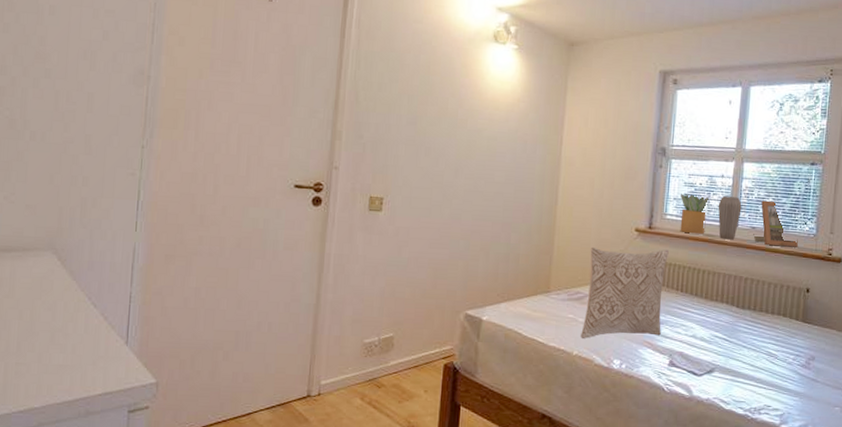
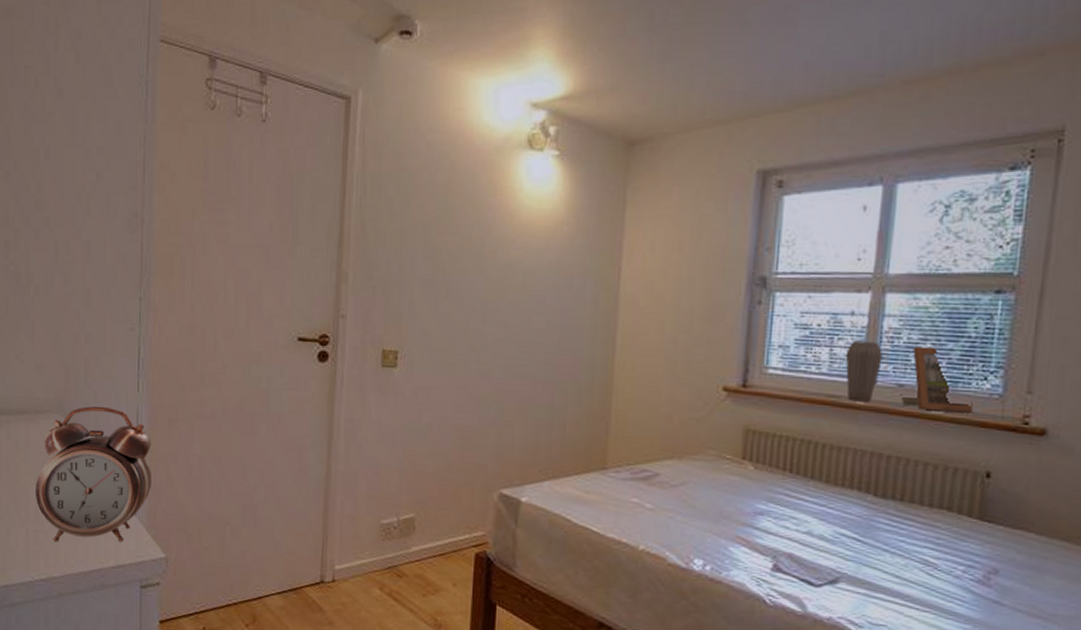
alarm clock: none [18,244,147,374] -> present [36,406,153,542]
pillow: present [581,246,669,339] -> none [649,411,772,531]
potted plant: present [680,194,710,234] -> none [787,339,833,395]

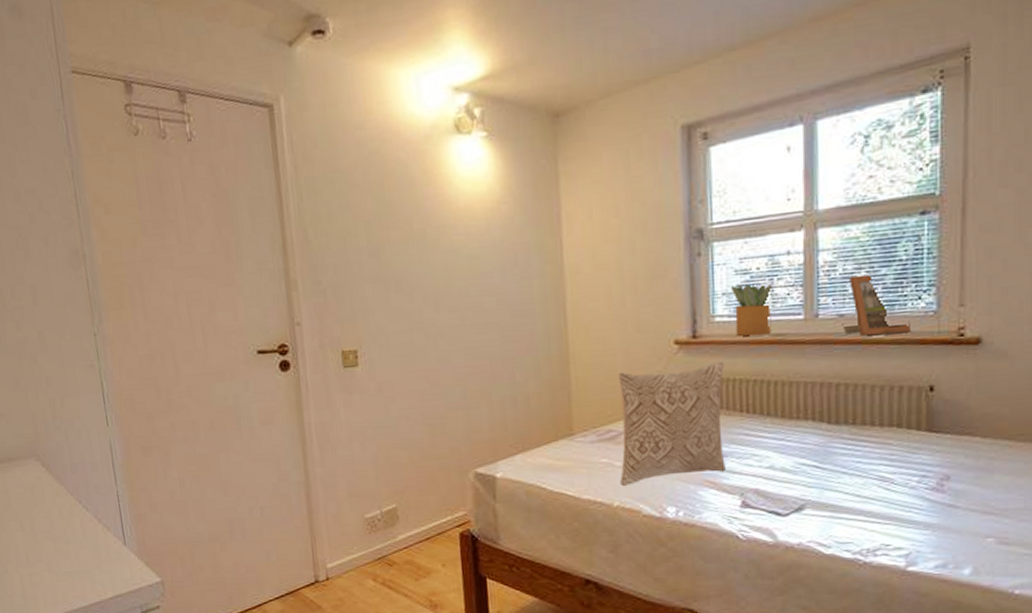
alarm clock: present [36,406,153,542] -> none [21,445,137,583]
pillow: none [649,411,772,531] -> present [618,361,726,486]
potted plant: none [787,339,833,395] -> present [730,283,774,337]
vase: present [845,341,883,403] -> none [786,278,821,338]

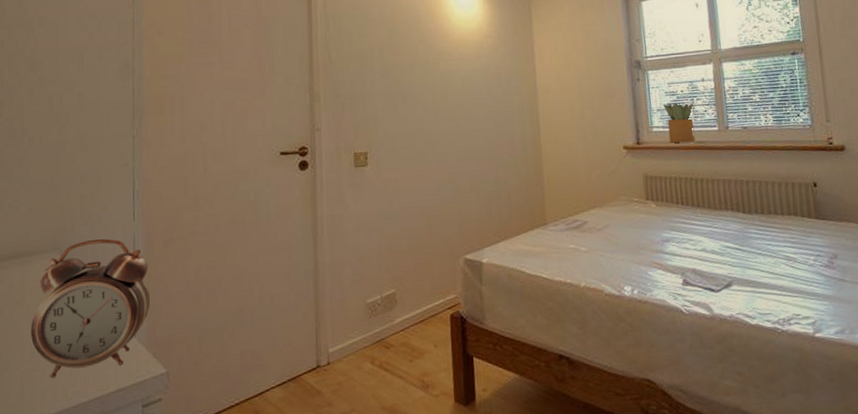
alarm clock: none [21,445,137,583] -> present [31,238,151,378]
pillow: present [618,361,726,486] -> none [581,163,669,268]
picture frame: present [842,274,910,337] -> none [746,97,795,144]

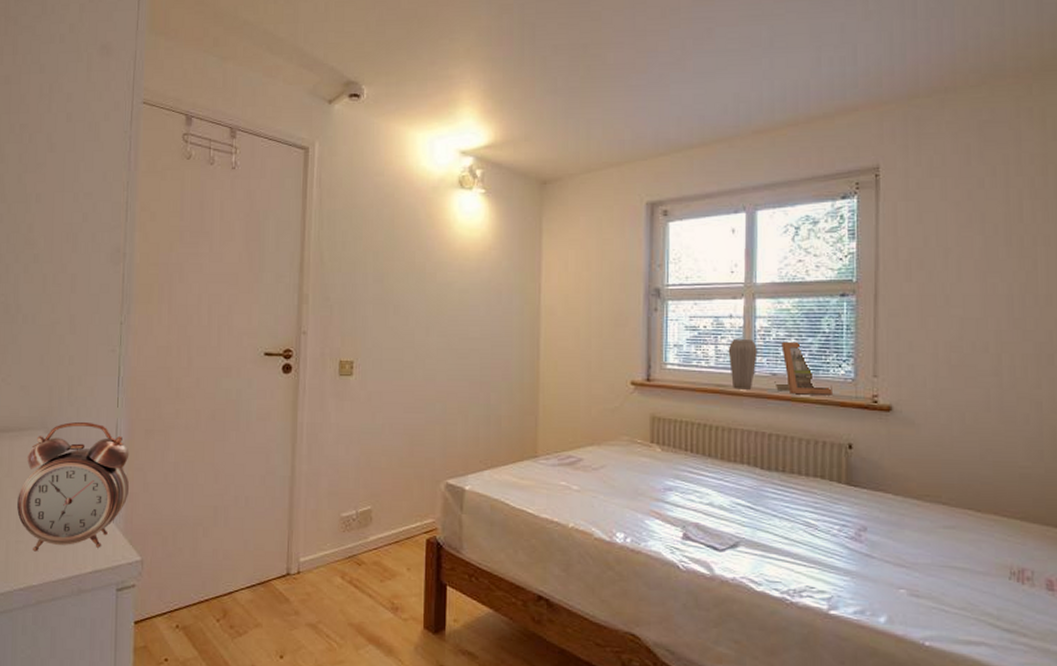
potted plant: present [663,102,696,144] -> none [681,339,717,385]
vase: none [703,99,729,144] -> present [728,339,758,390]
picture frame: none [746,97,795,144] -> present [774,341,832,397]

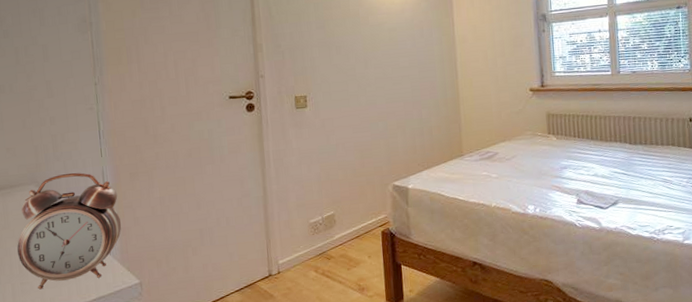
vase: present [728,339,758,390] -> none [599,47,621,87]
picture frame: present [774,341,832,397] -> none [634,45,676,86]

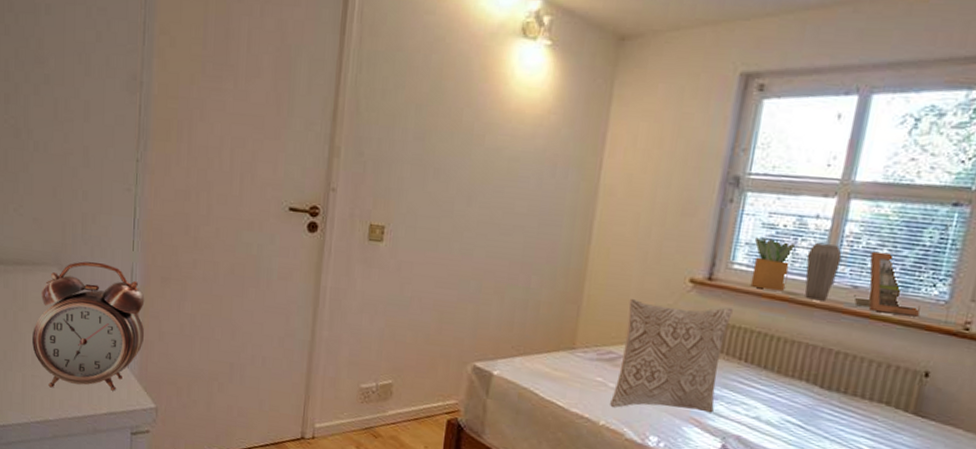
pillow: none [493,103,566,191] -> present [610,298,733,413]
potted plant: none [564,50,592,86] -> present [750,237,796,292]
vase: none [599,47,621,87] -> present [804,243,842,301]
picture frame: none [634,45,676,86] -> present [854,251,921,318]

